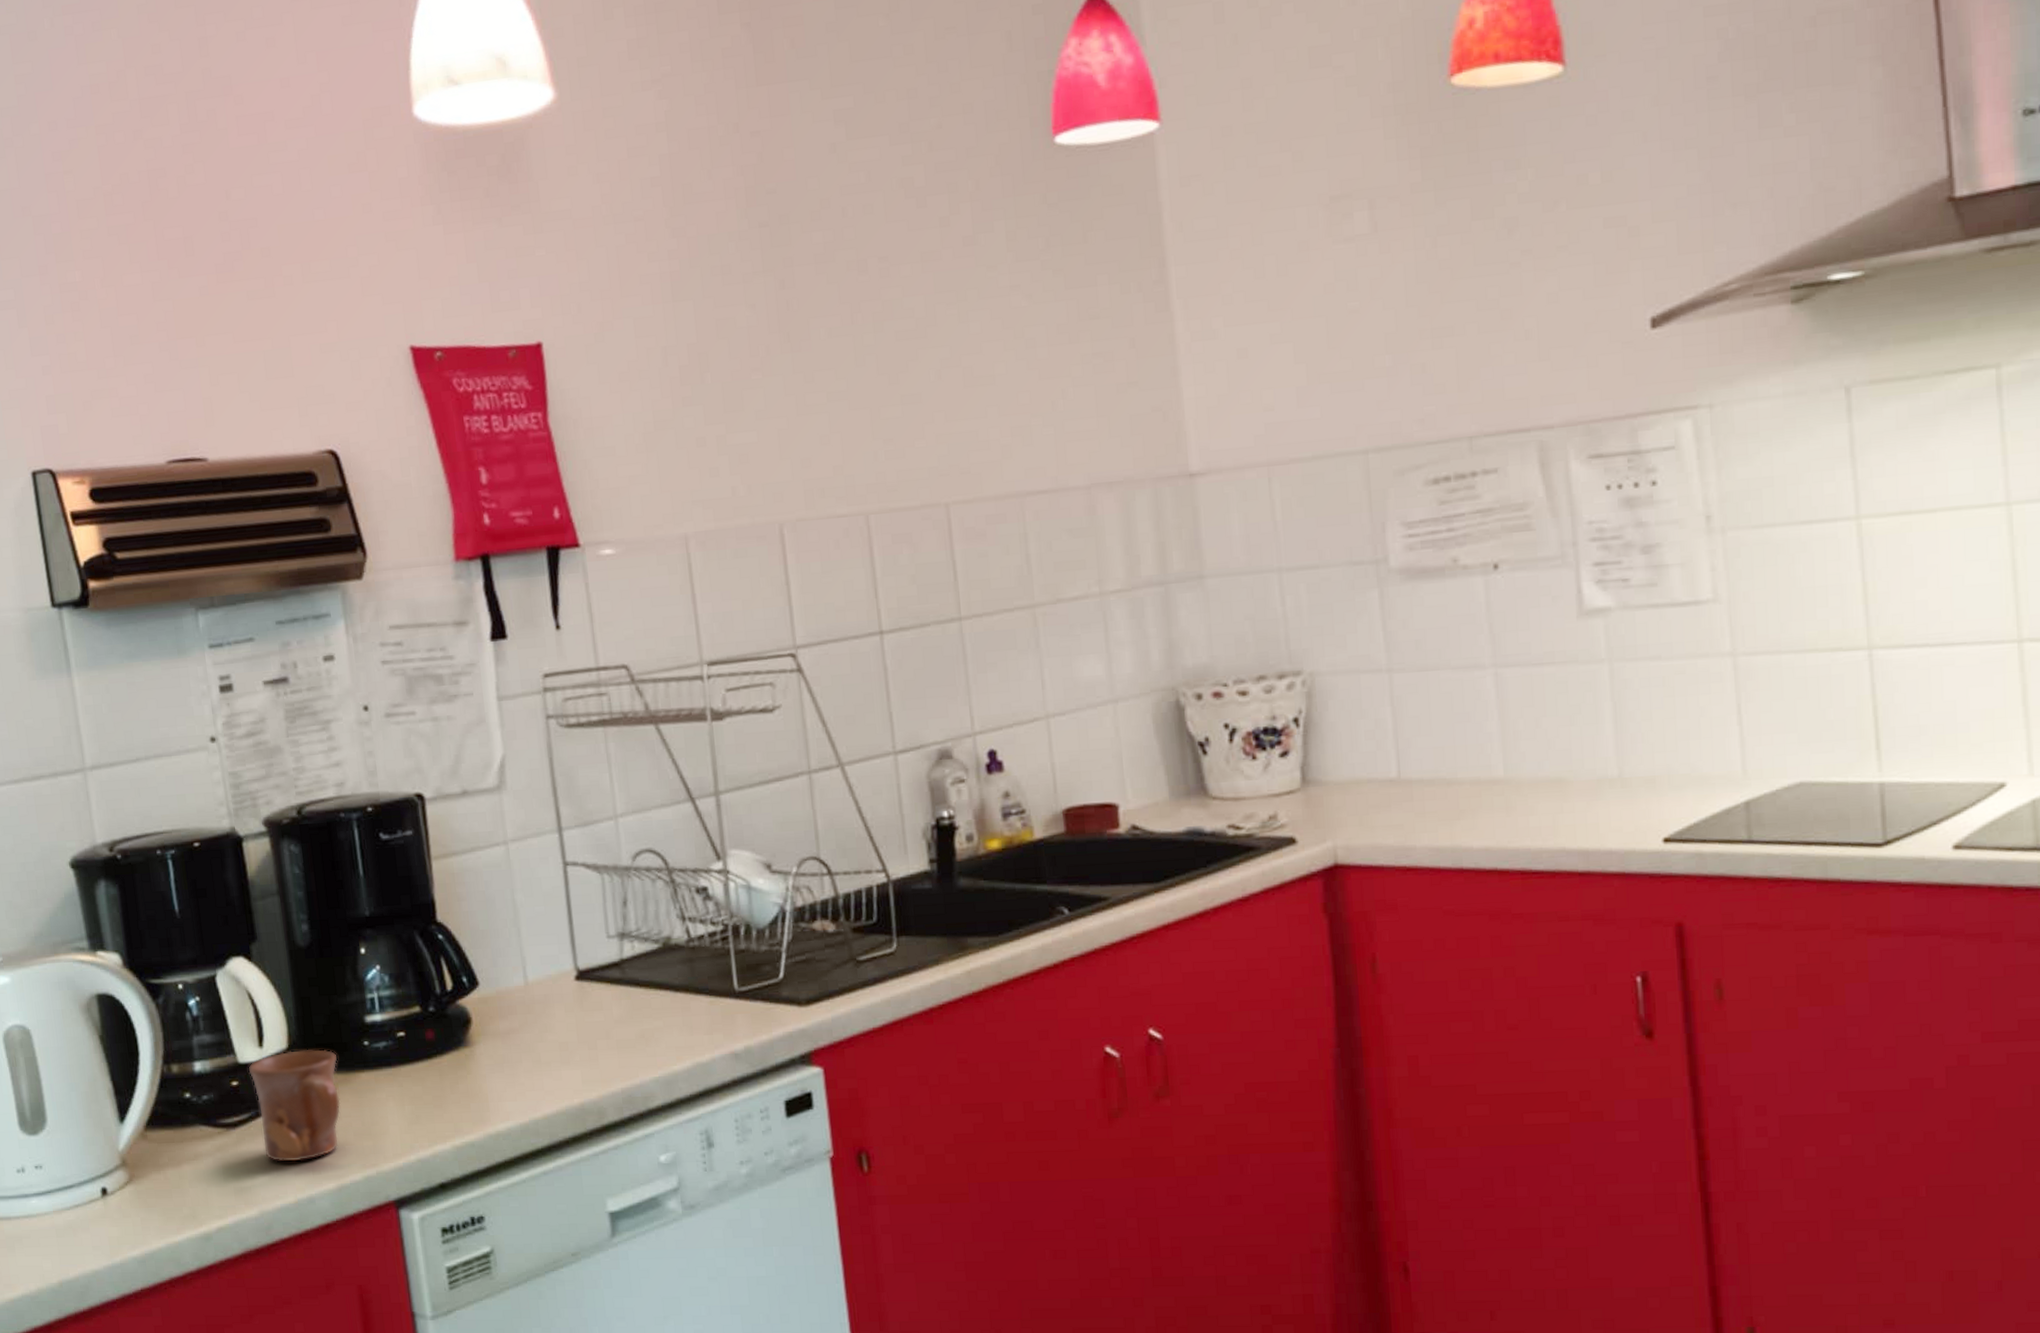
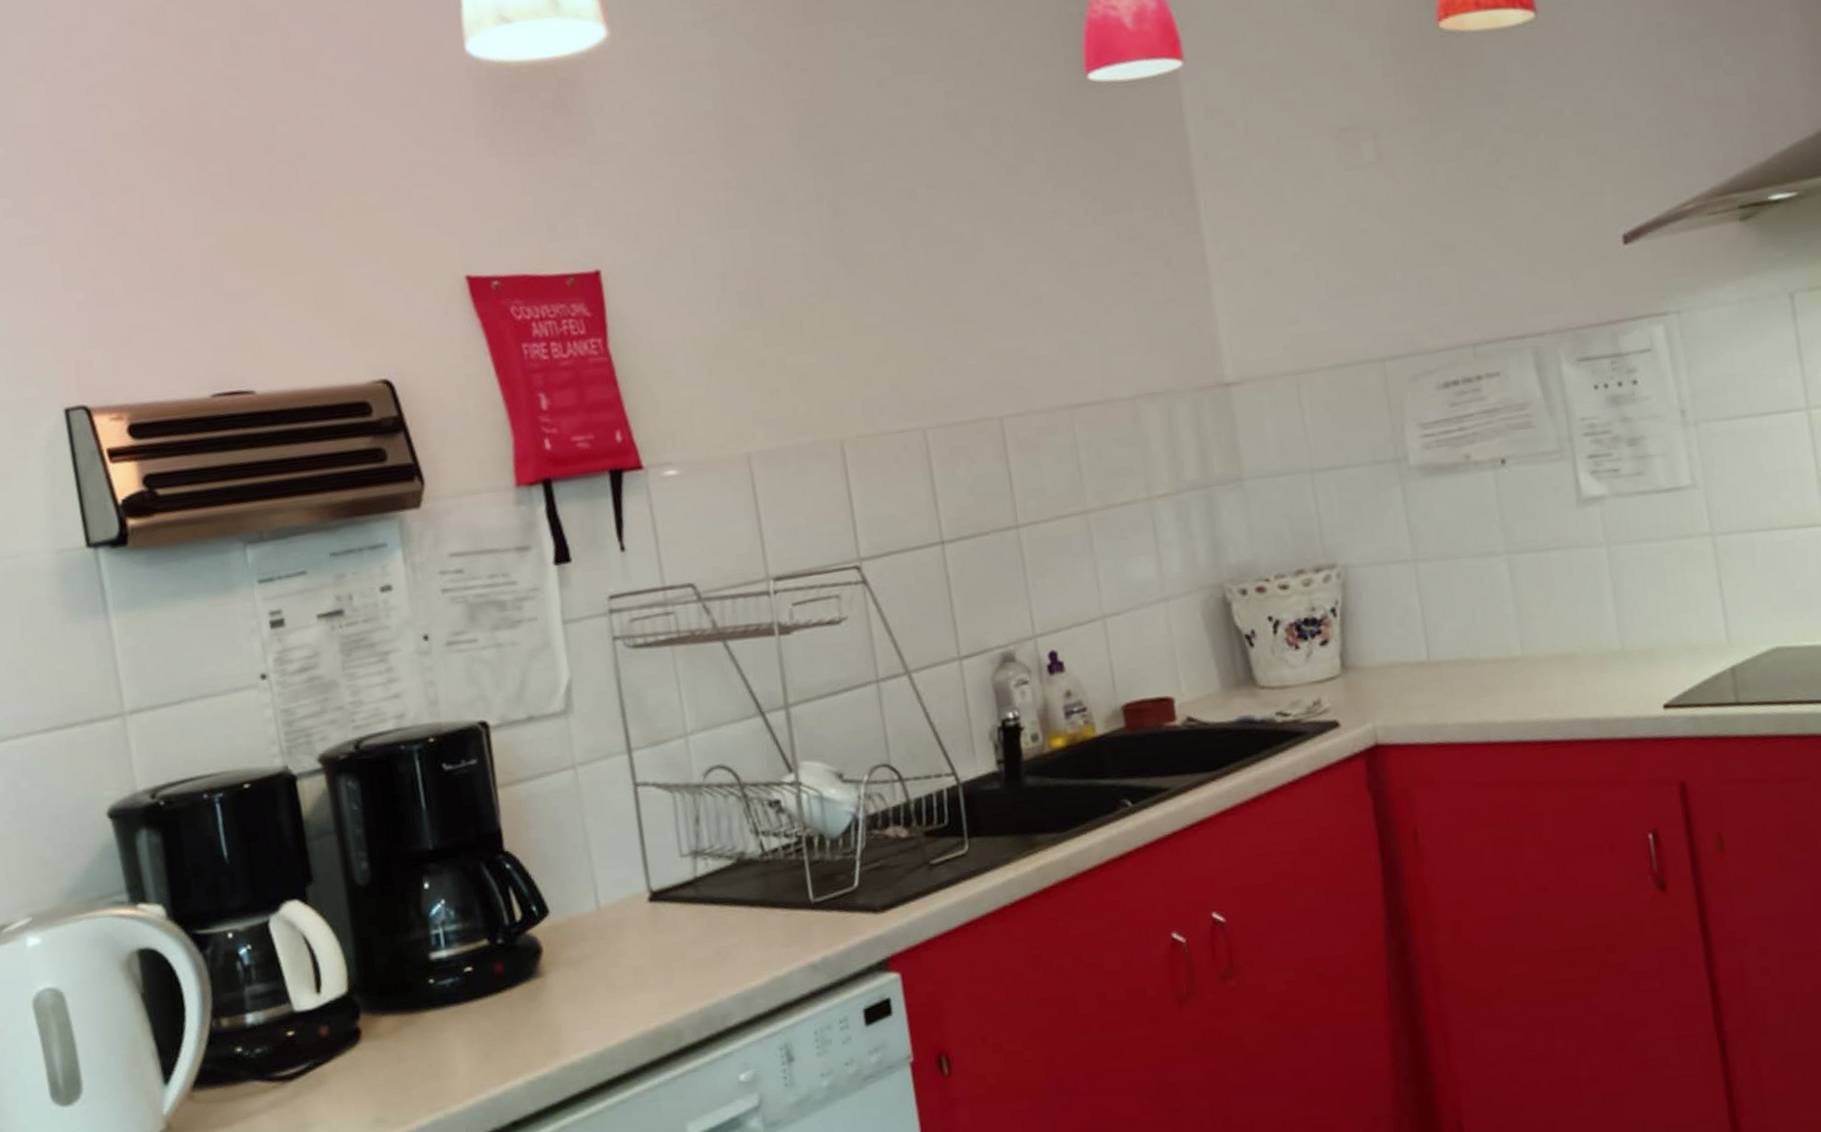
mug: present [249,1049,341,1162] -> none [305,990,405,1112]

